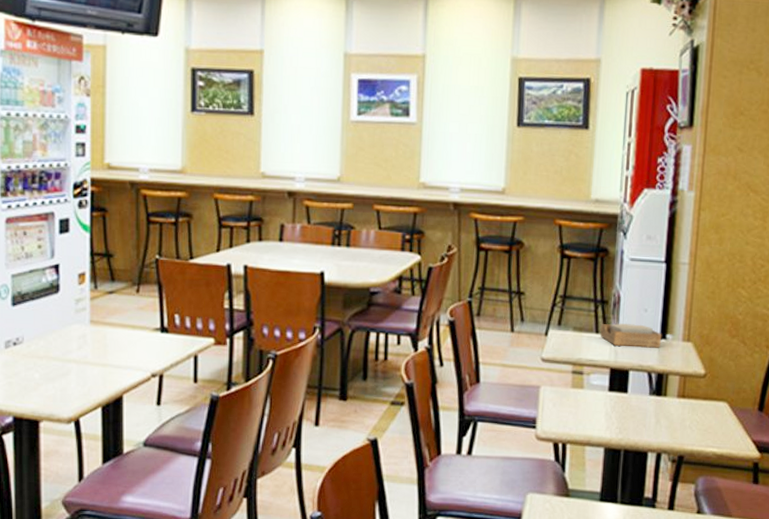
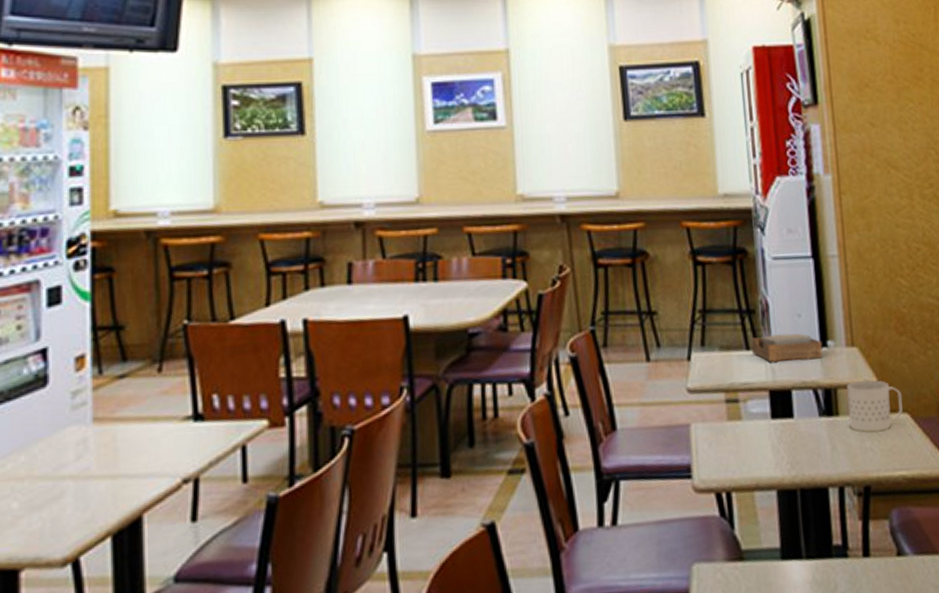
mug: none [674,370,725,415] -> present [846,380,903,433]

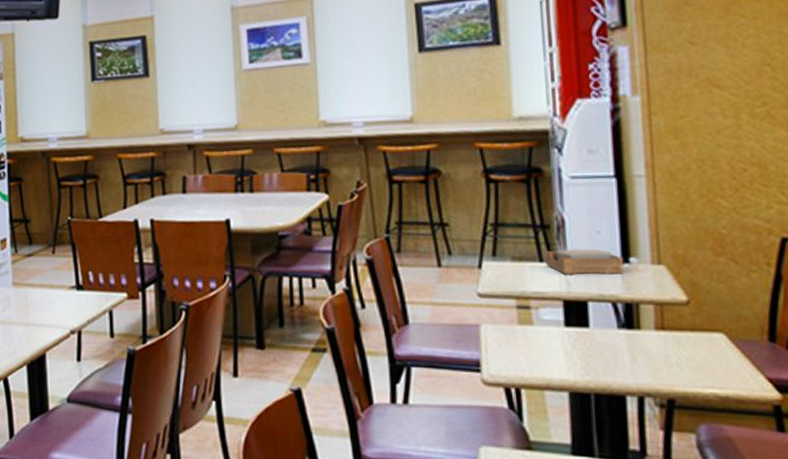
mug: present [846,380,903,433] -> none [650,297,718,350]

